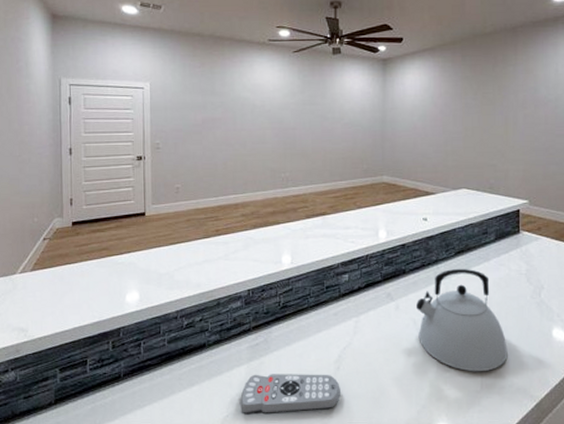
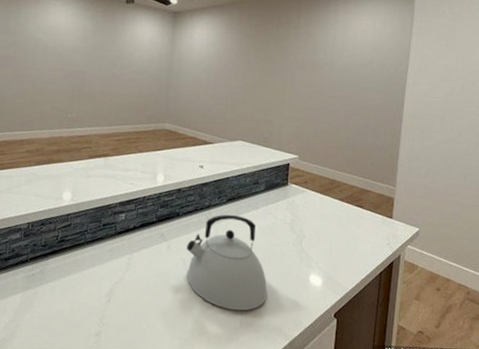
remote control: present [239,374,340,415] -> none [12,302,110,341]

